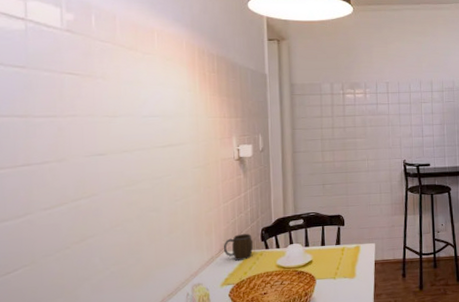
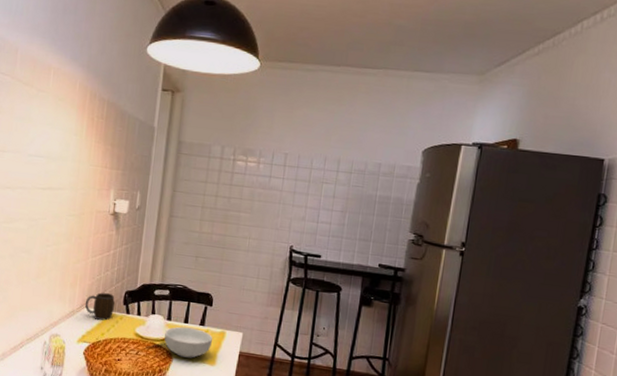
cereal bowl: none [305,248,349,277] -> present [164,326,212,358]

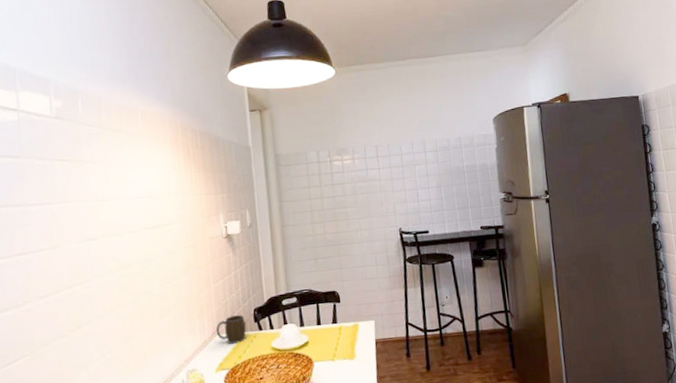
cereal bowl: present [164,326,212,358] -> none [301,327,348,359]

